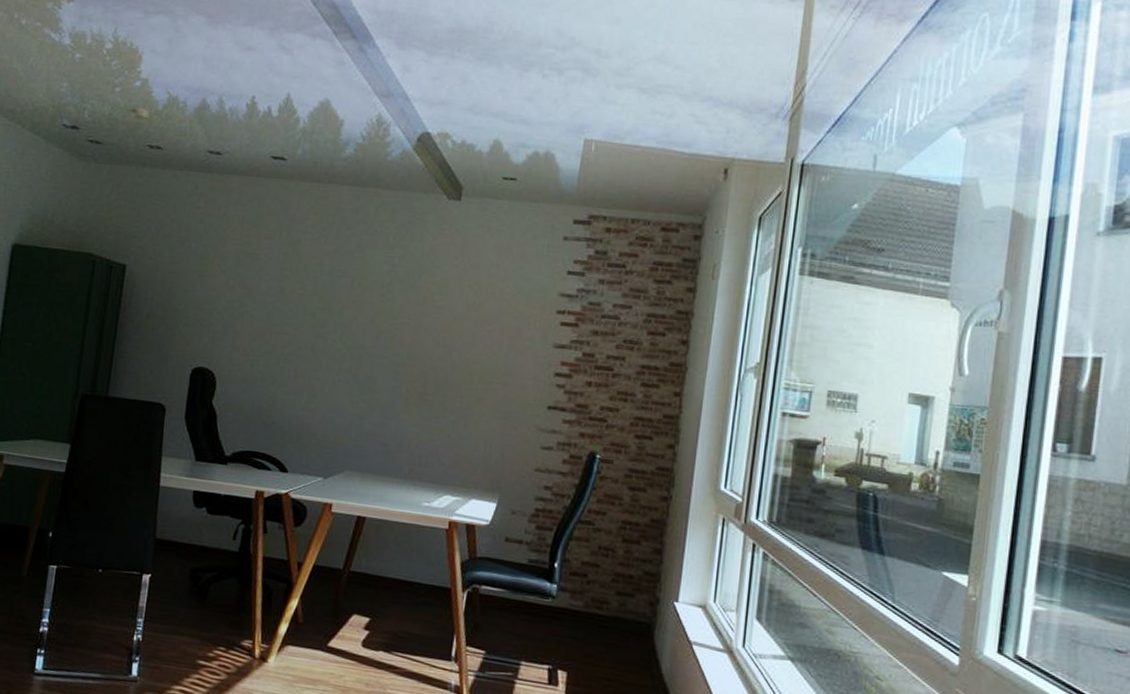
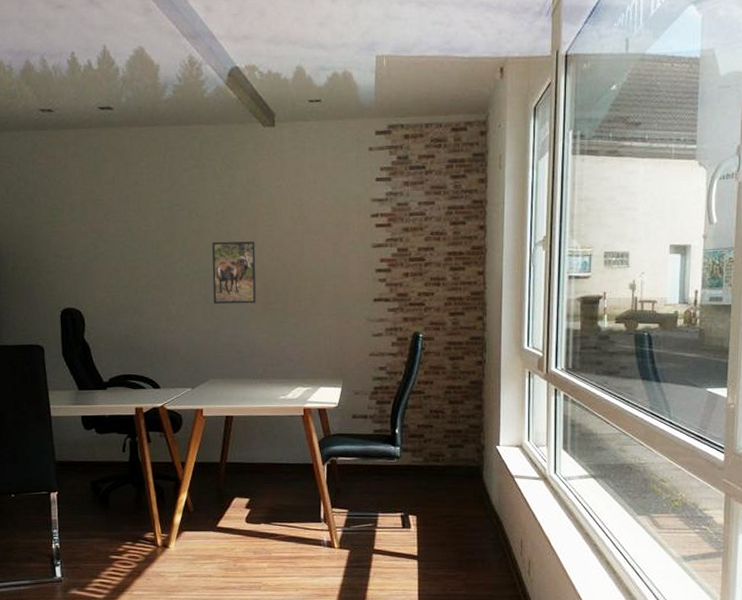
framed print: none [363,316,420,392] -> present [212,241,256,304]

